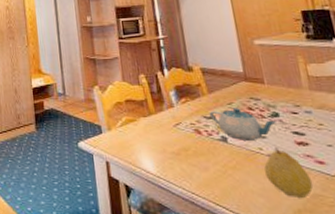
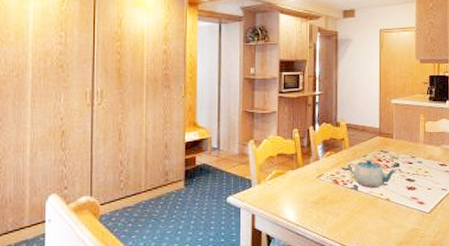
fruit: present [264,148,314,198] -> none [382,193,413,233]

